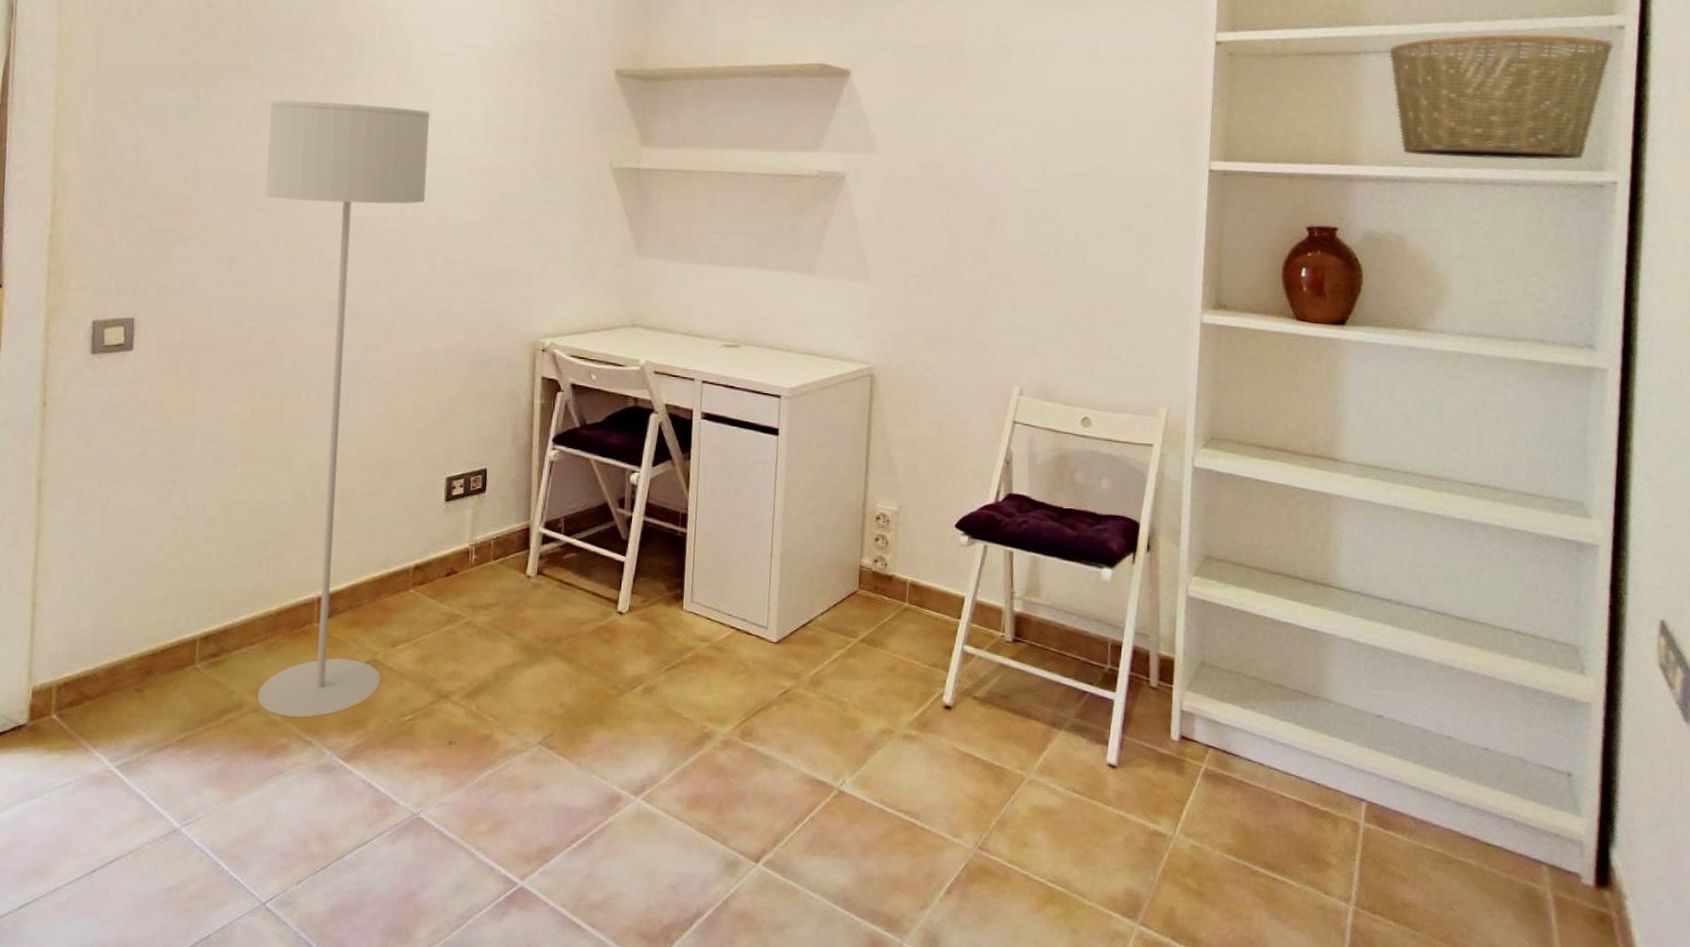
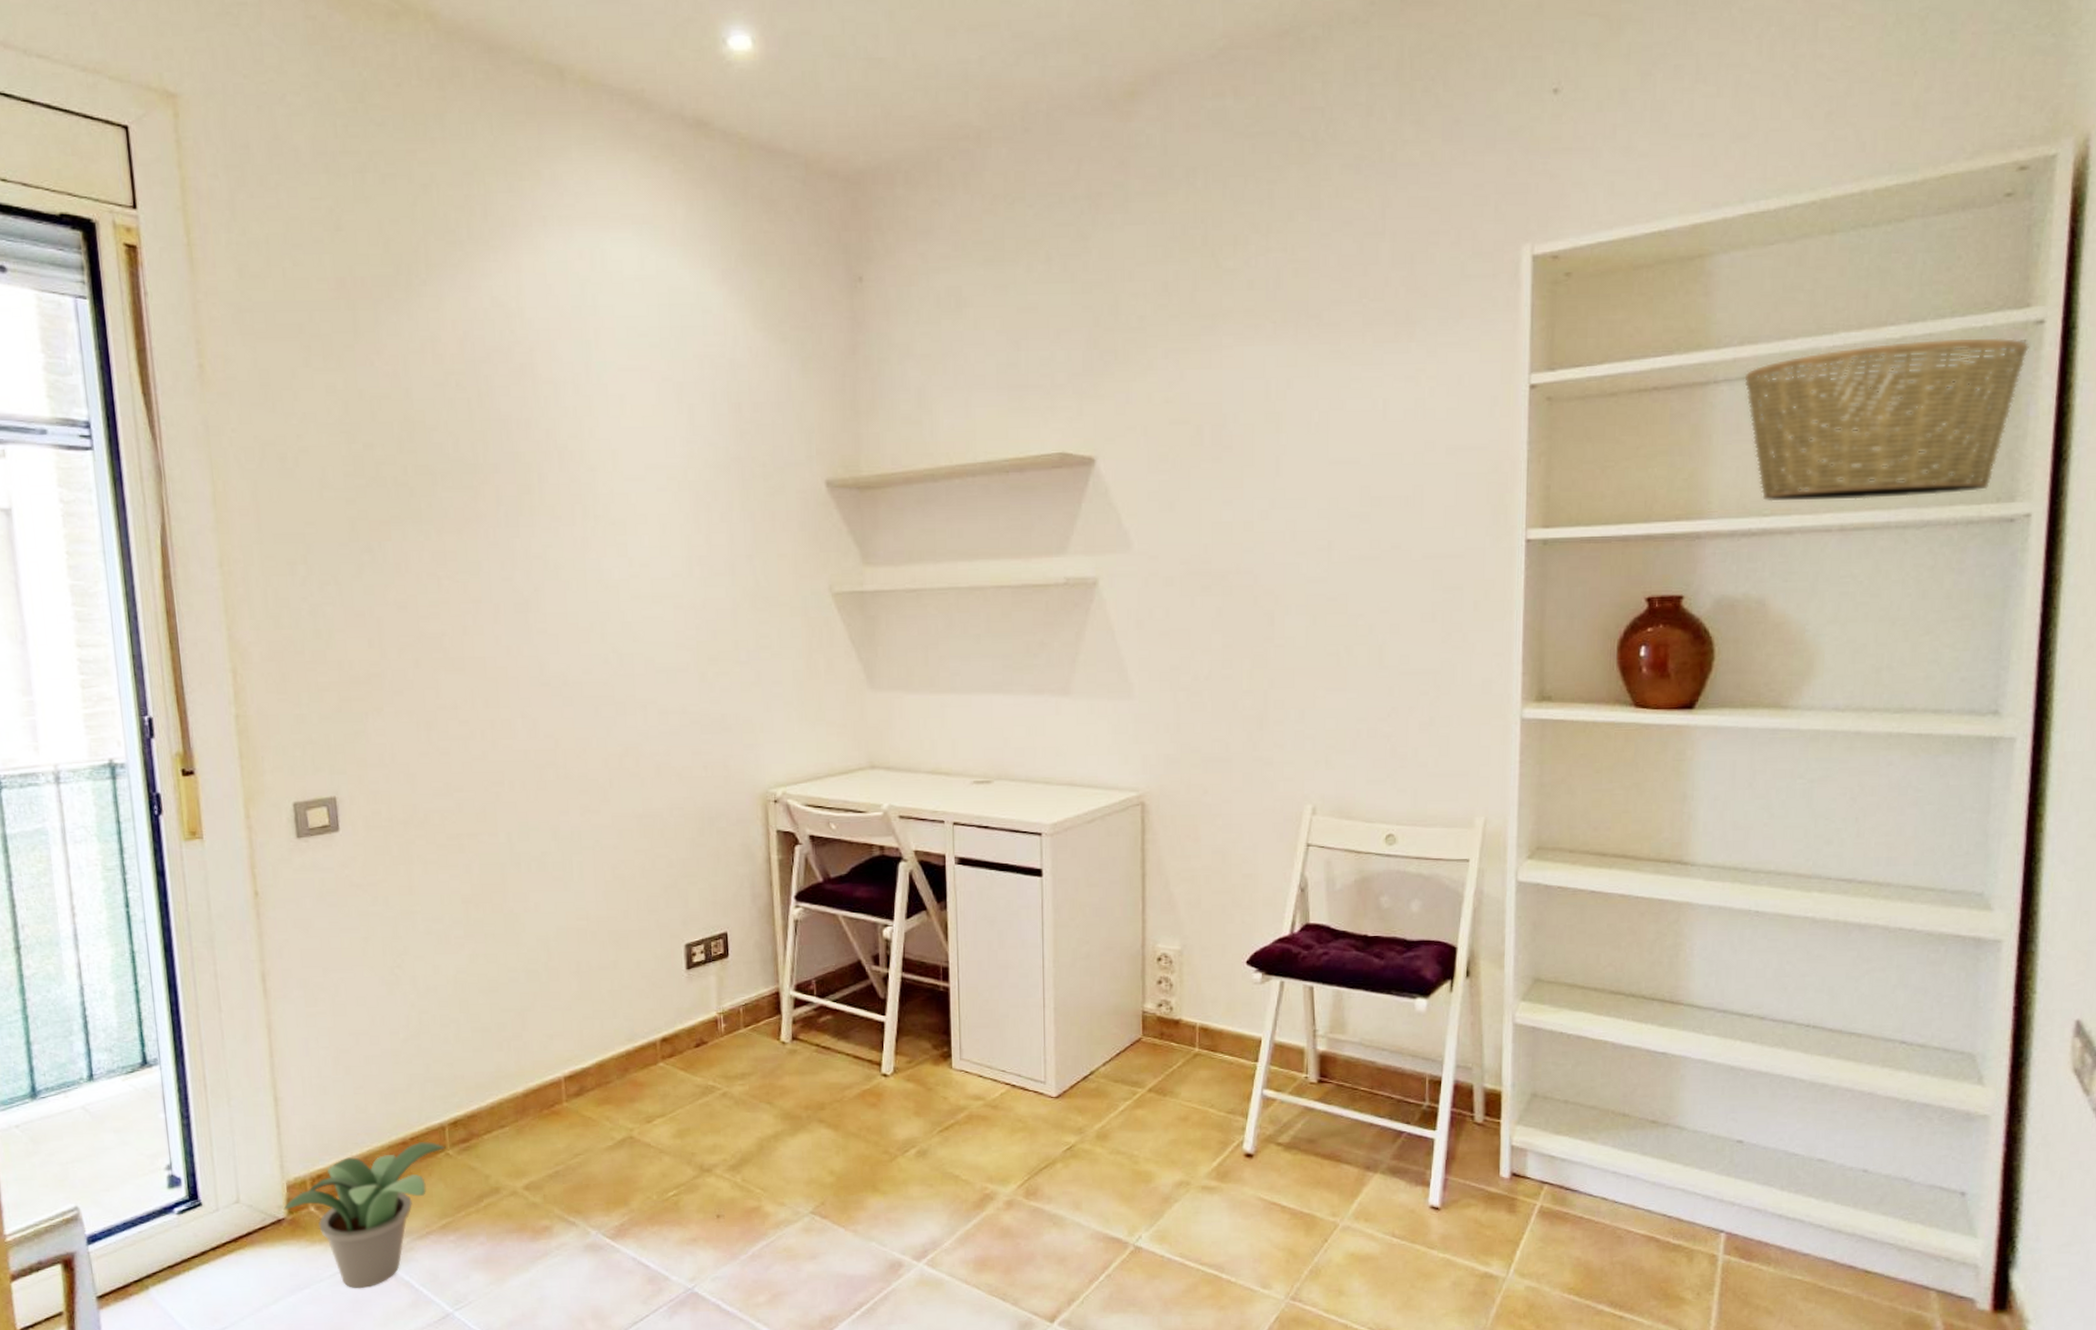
potted plant: none [25,654,194,800] -> present [283,1141,446,1289]
floor lamp: present [257,100,430,717] -> none [449,544,639,1198]

